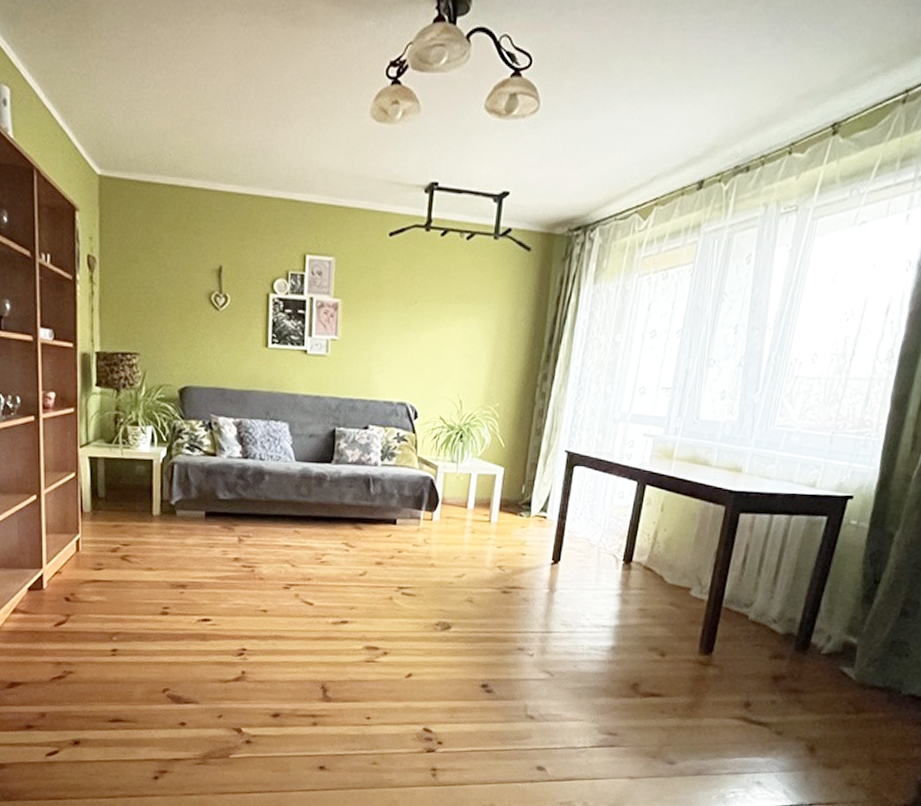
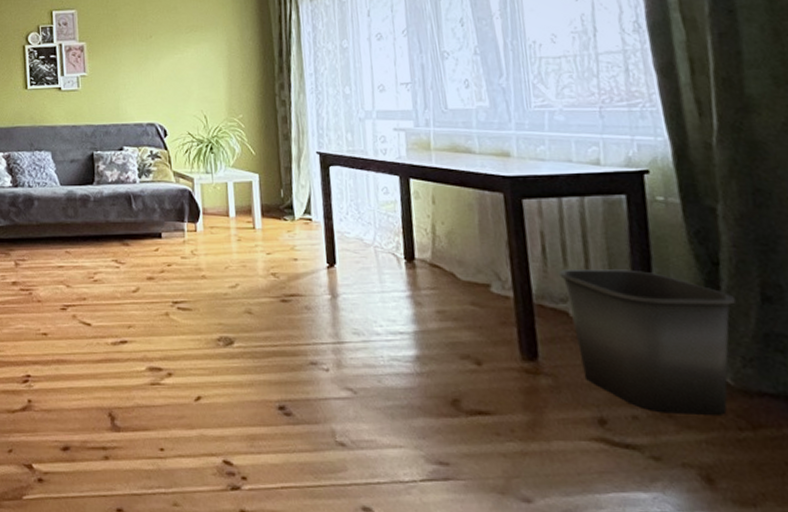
waste bin: none [744,579,882,702] -> present [558,269,737,415]

